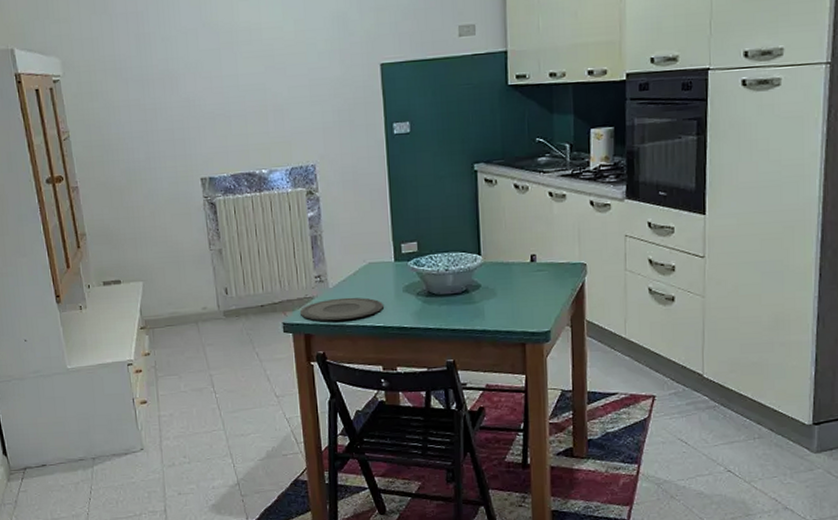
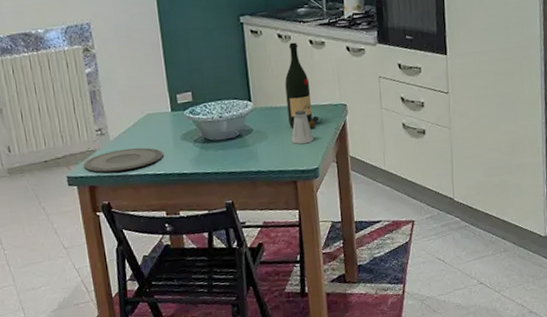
wine bottle: none [519,193,558,288] -> present [285,42,322,129]
saltshaker: none [522,267,548,305] -> present [291,109,315,145]

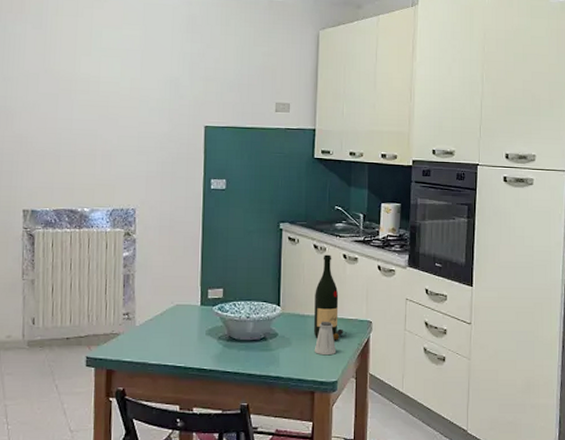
plate: present [83,147,163,173] -> none [105,336,186,359]

